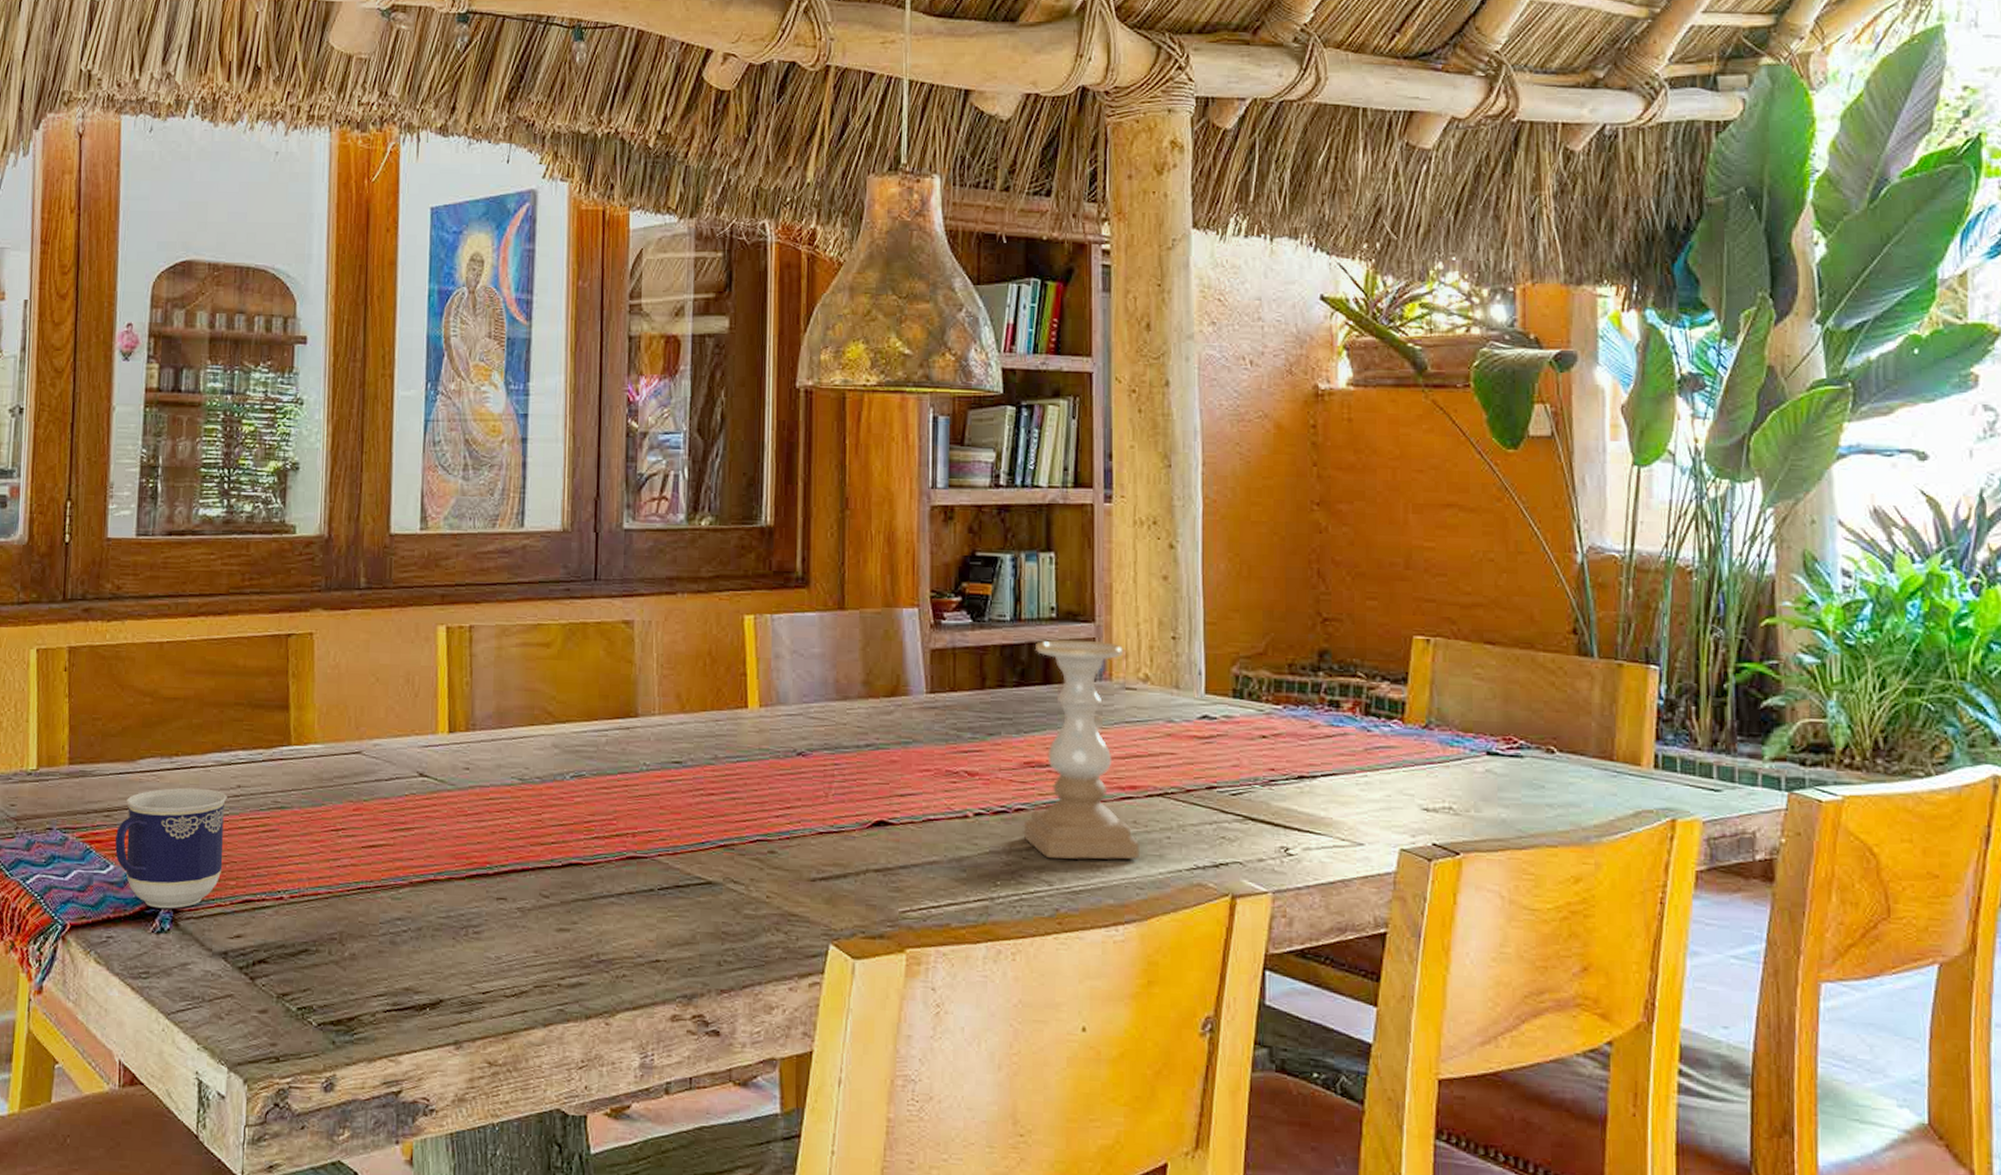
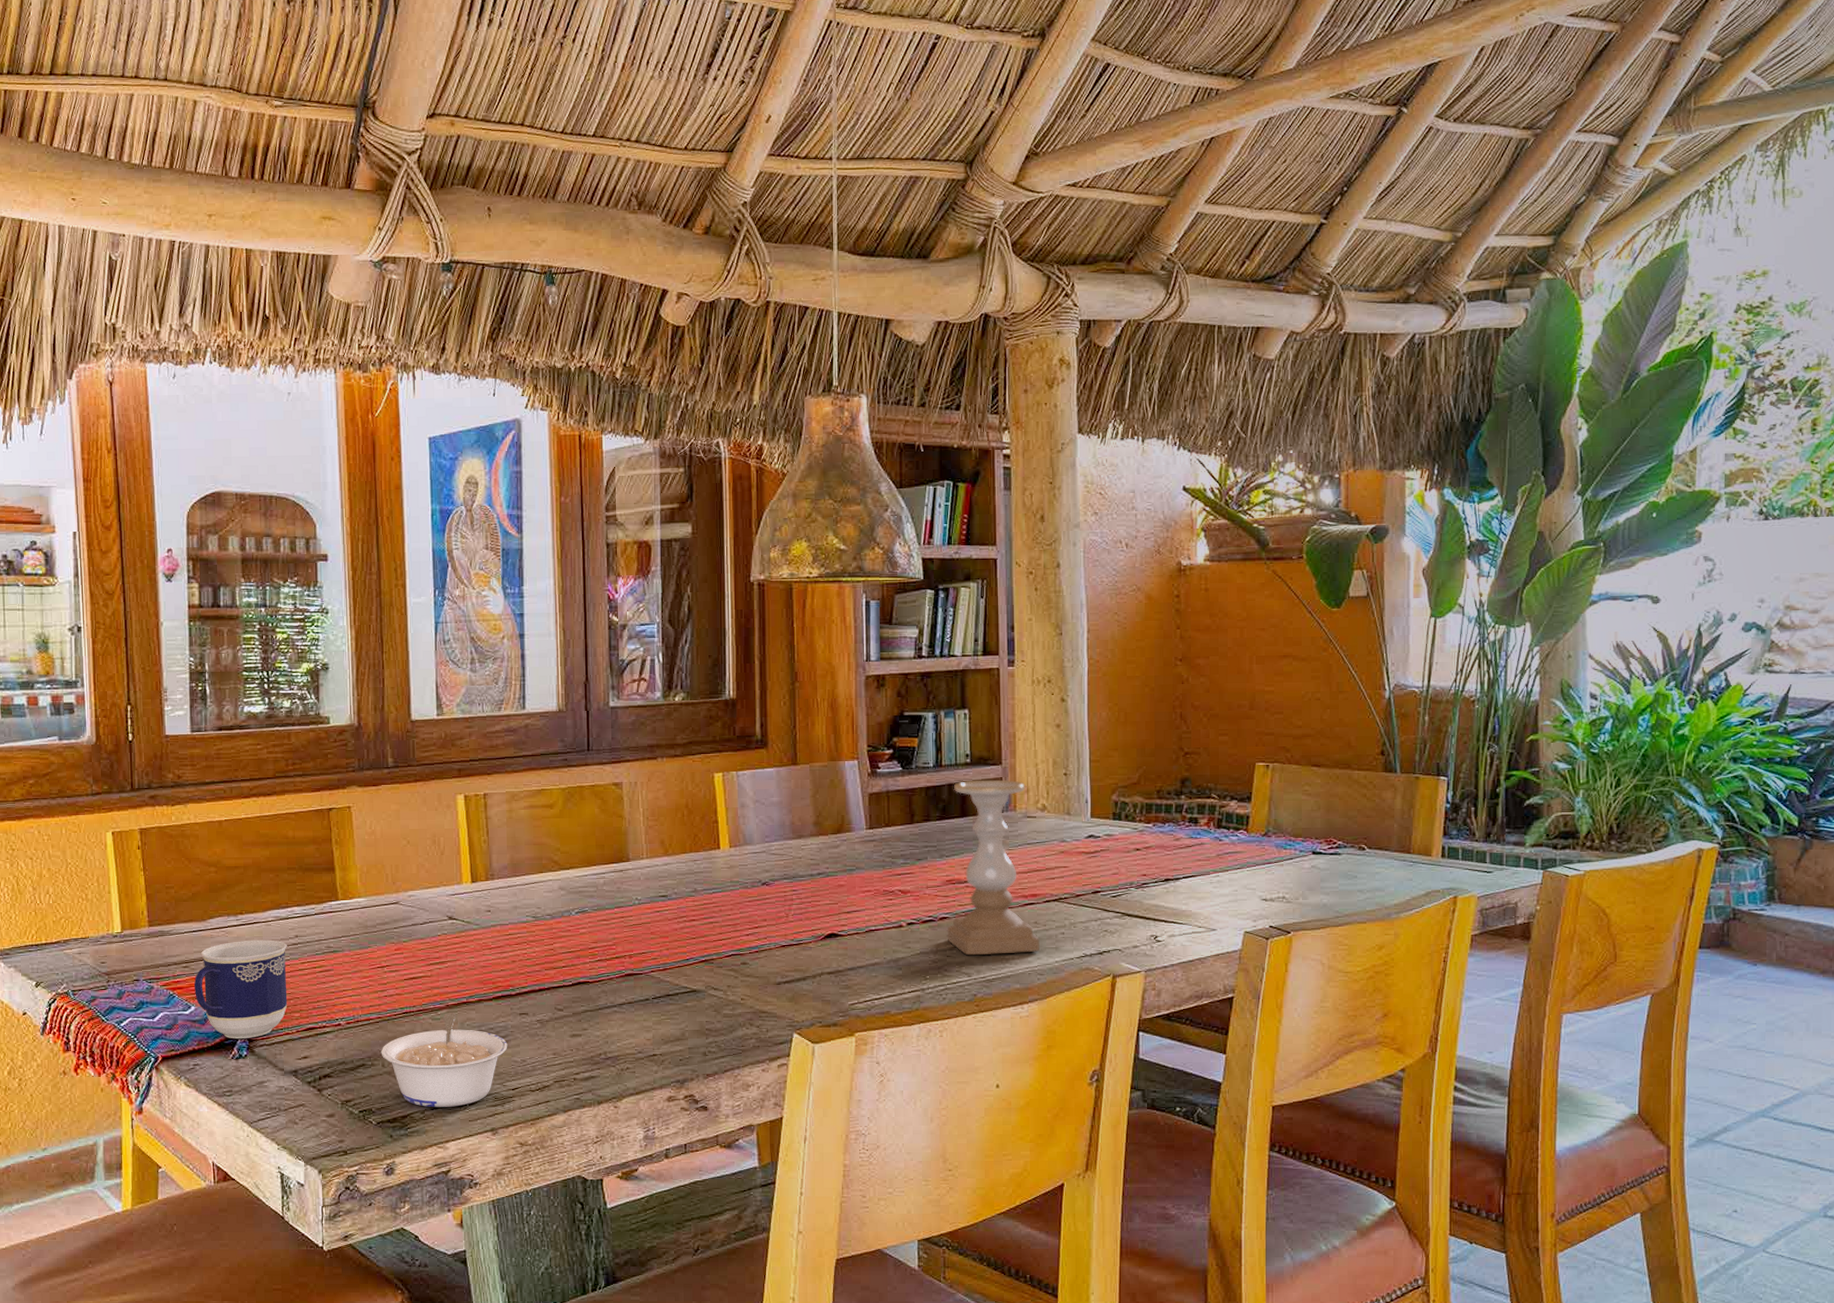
legume: none [328,891,481,1011] -> present [381,1013,508,1107]

